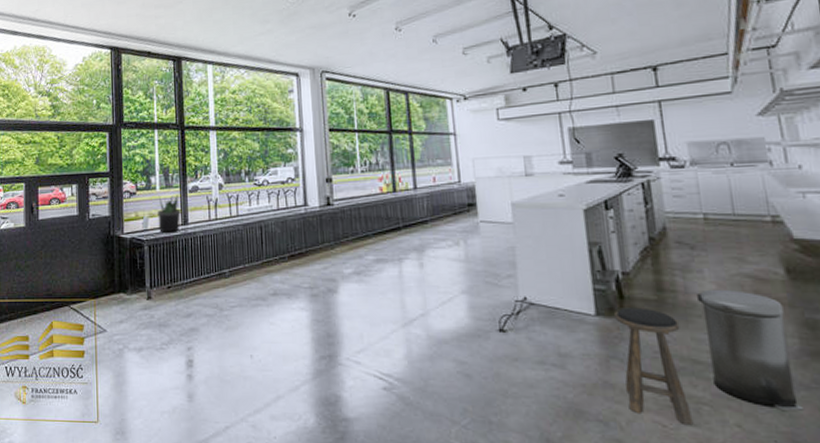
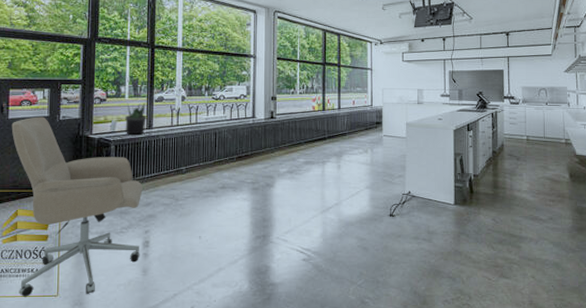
office chair: none [42,216,184,422] -> present [11,116,143,297]
stool: present [615,307,694,424] -> none [466,199,507,277]
pedal bin: present [697,289,805,412] -> none [518,187,571,267]

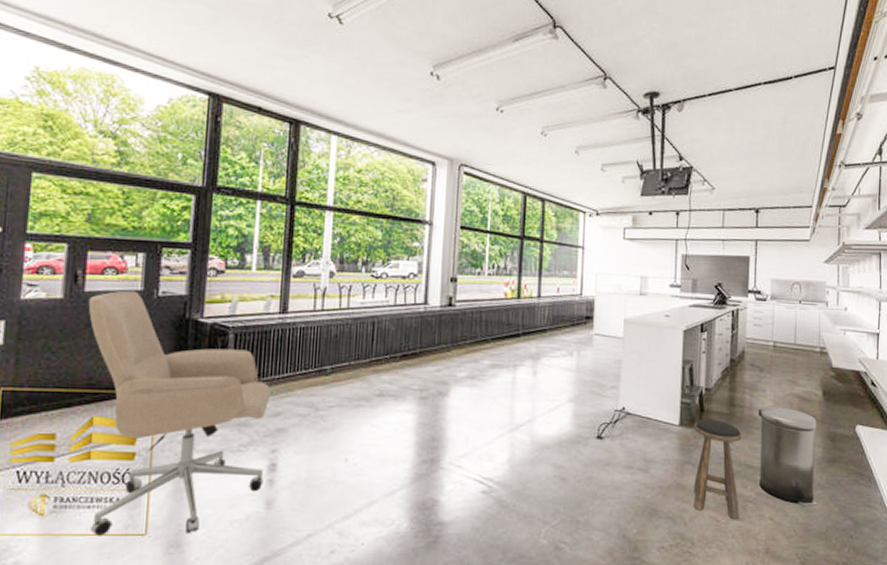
planter: present [125,102,147,135] -> none [249,276,280,321]
stool: none [466,199,507,277] -> present [693,419,742,519]
pedal bin: none [518,187,571,267] -> present [758,406,818,507]

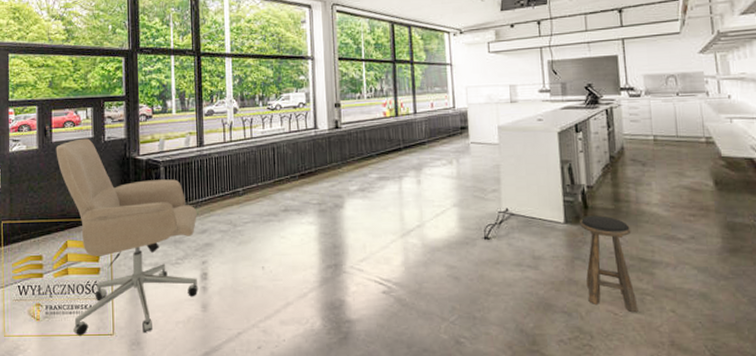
pedal bin: present [758,406,818,507] -> none [646,199,723,298]

